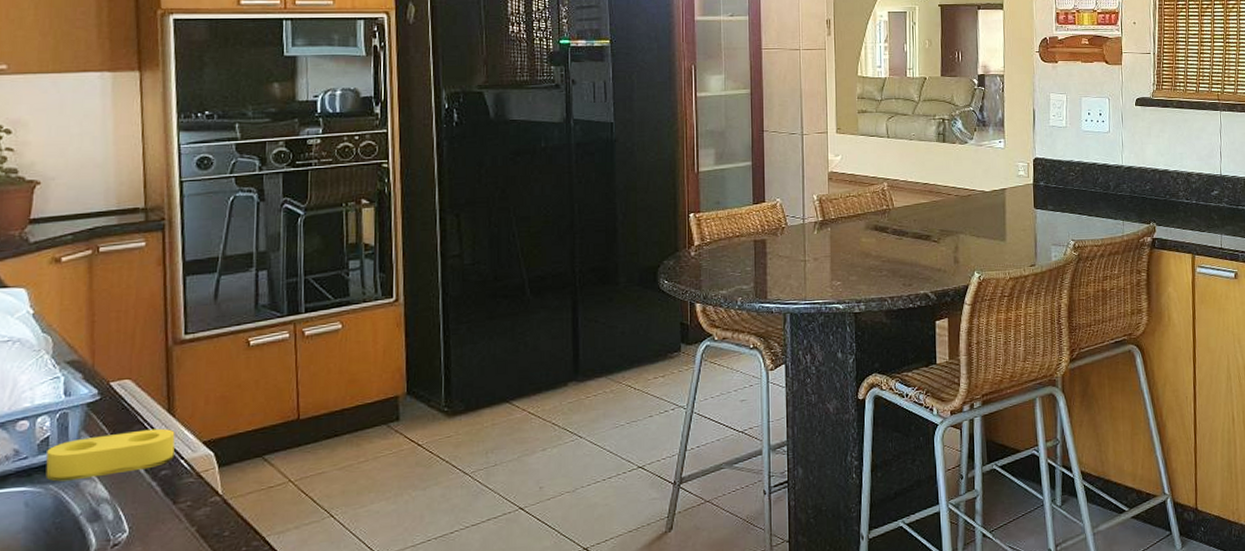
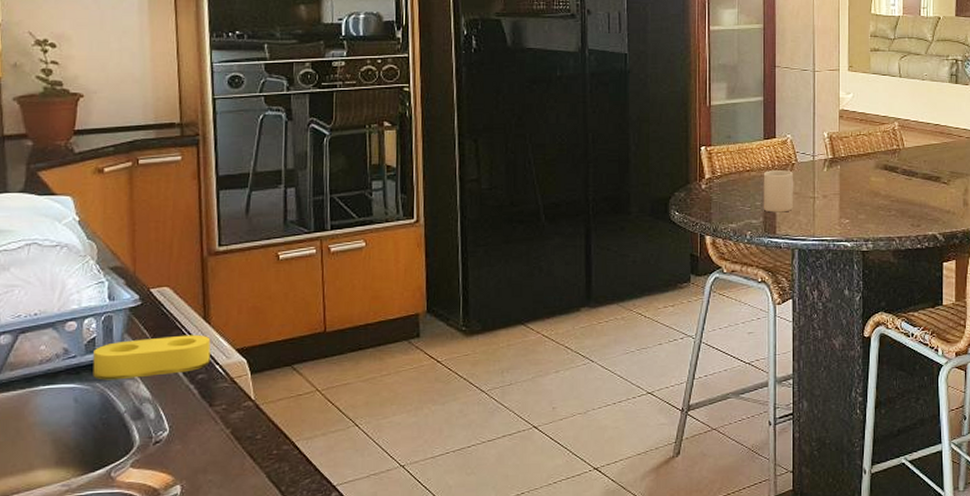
mug: none [753,234,785,278] -> present [763,170,794,213]

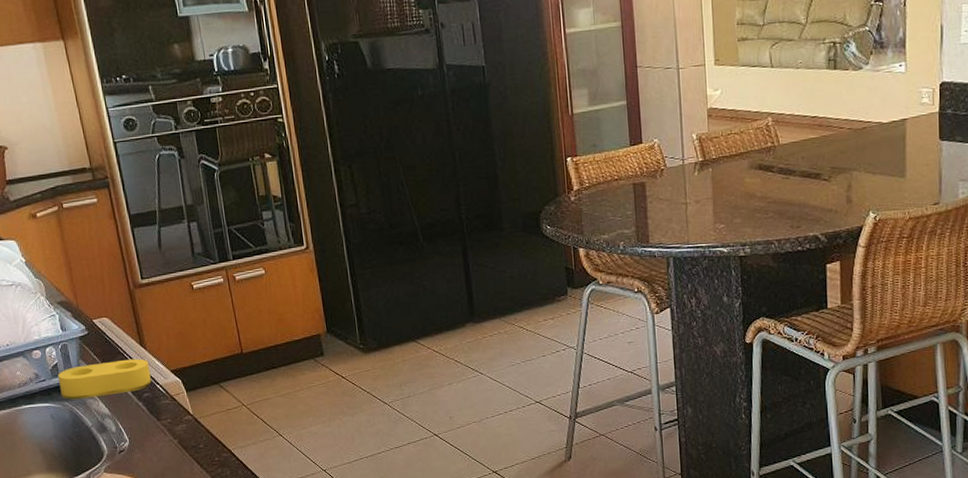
mug: present [763,170,794,213] -> none [632,177,665,222]

